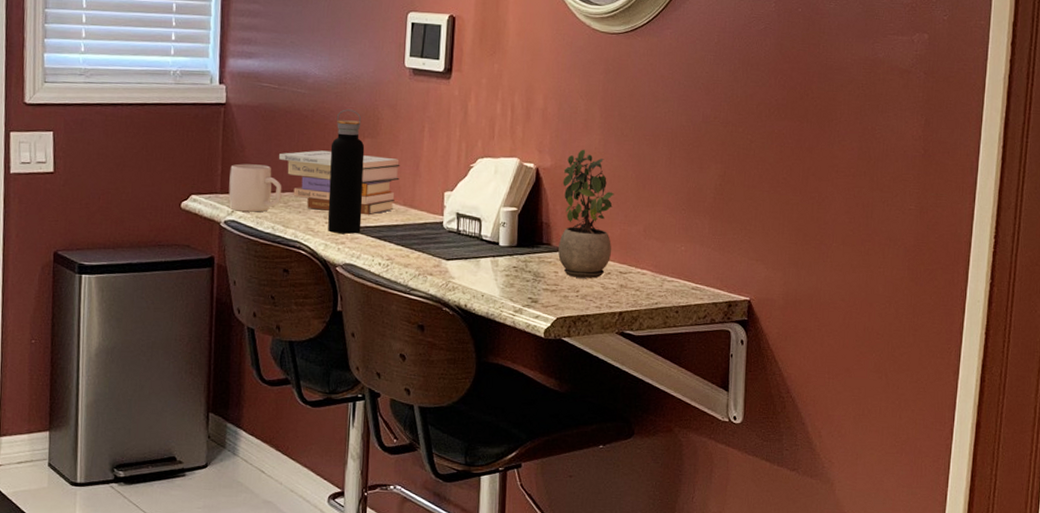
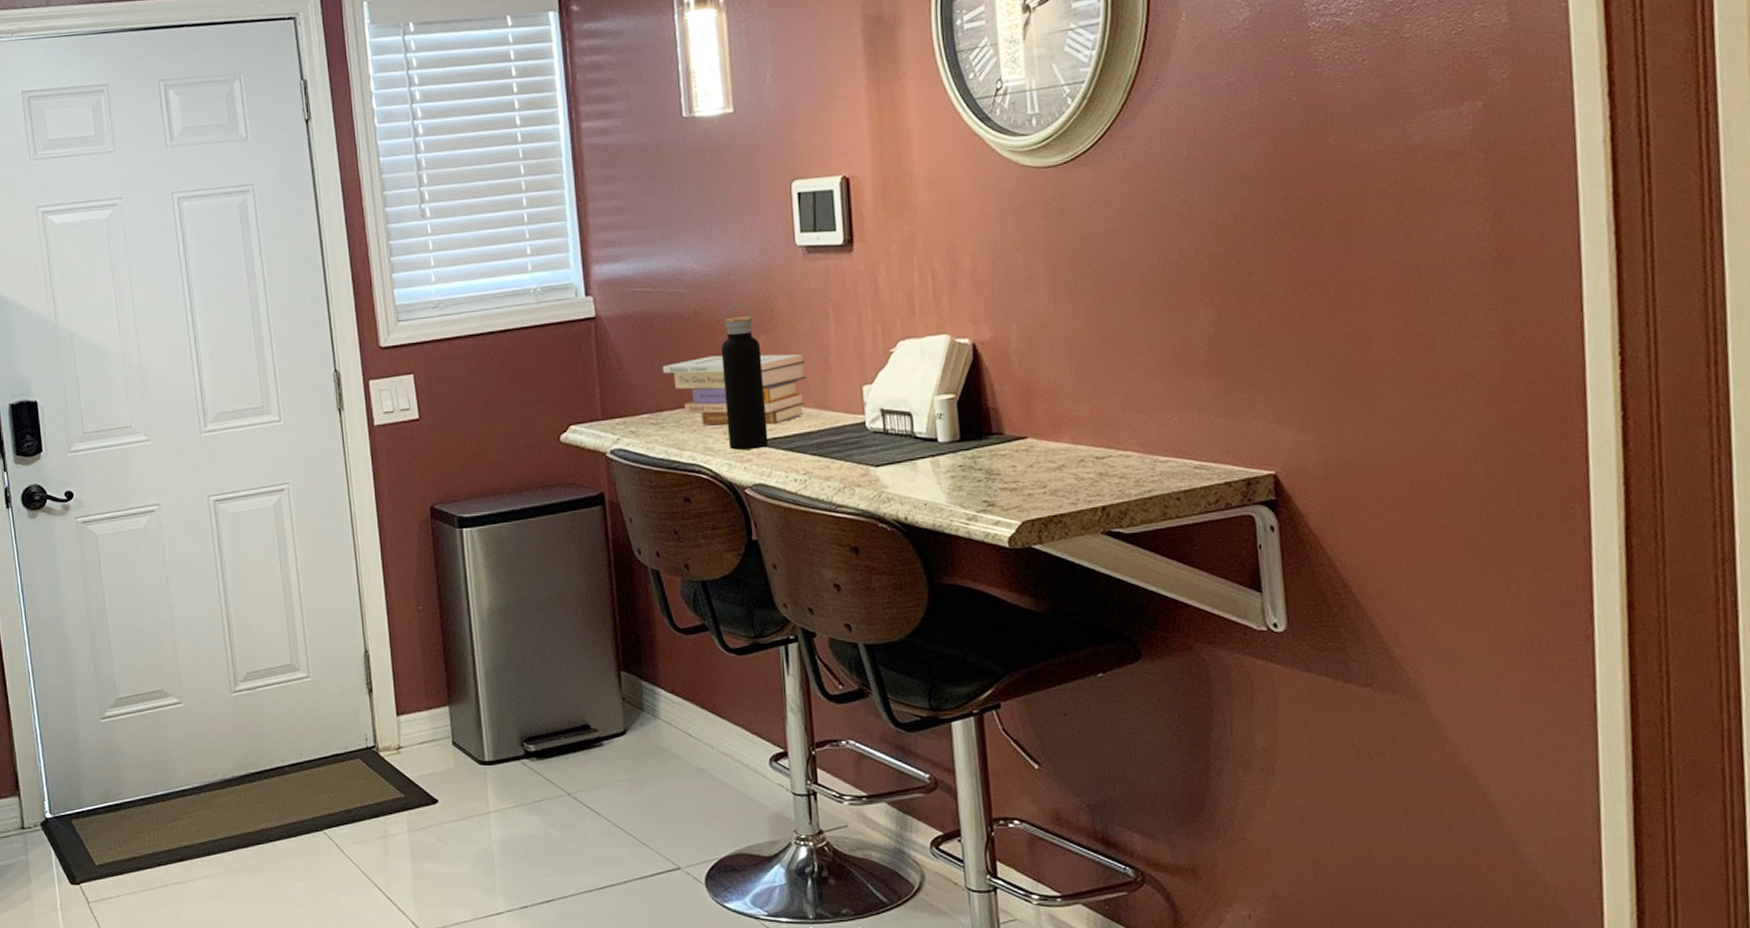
mug: present [228,163,282,212] -> none [609,381,672,438]
potted plant: present [558,149,615,279] -> none [1007,312,1082,470]

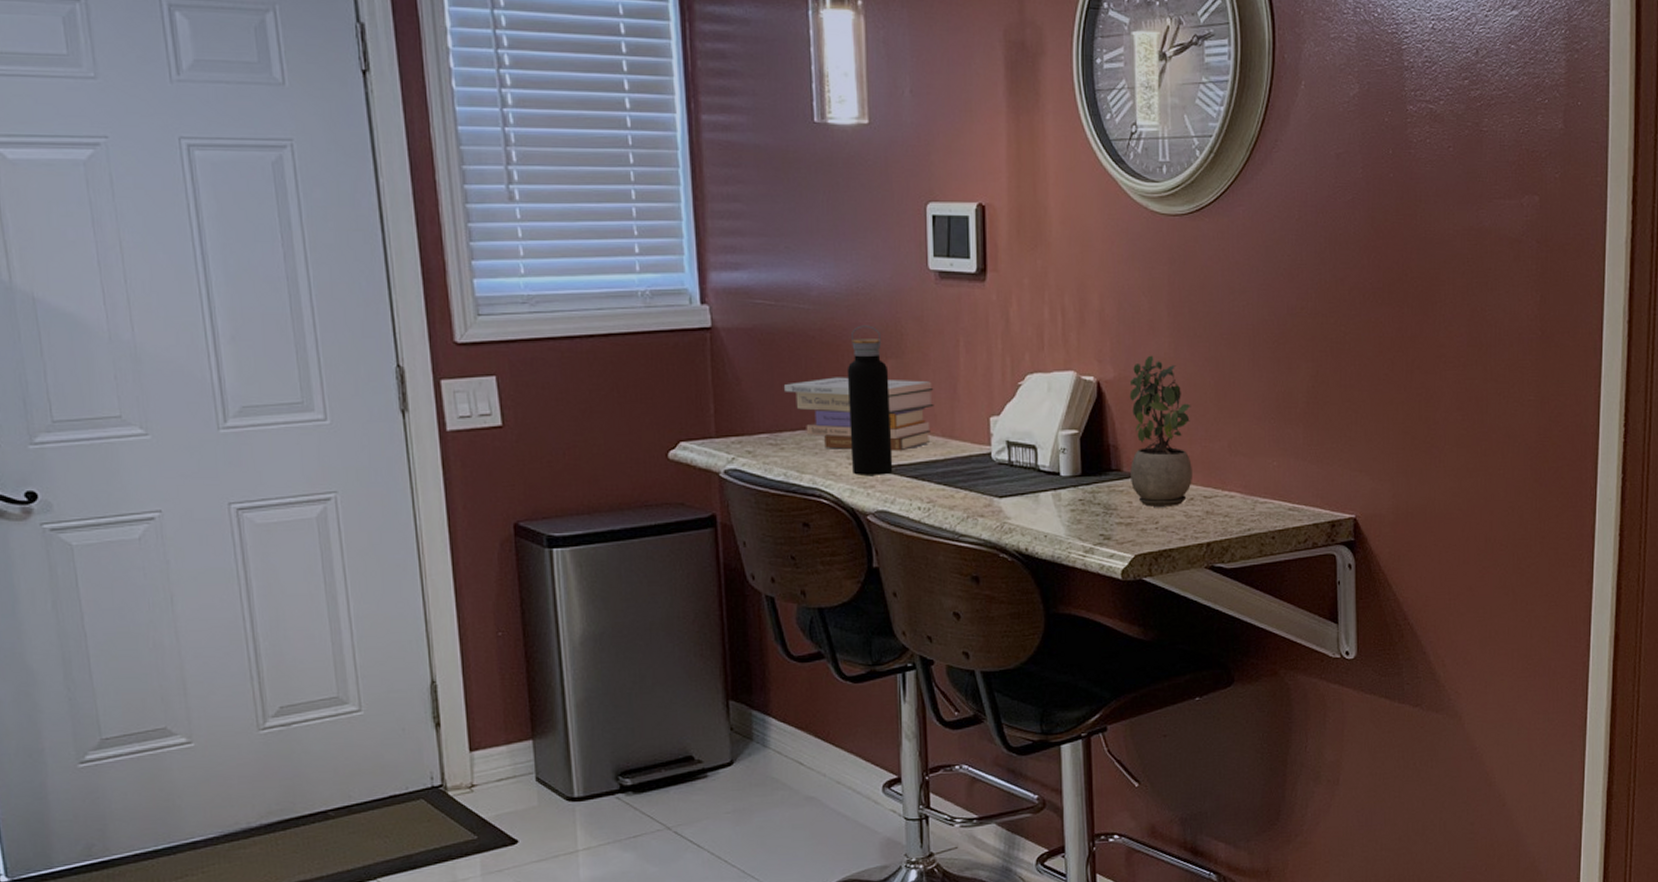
potted plant: none [1007,312,1082,470] -> present [1129,355,1192,507]

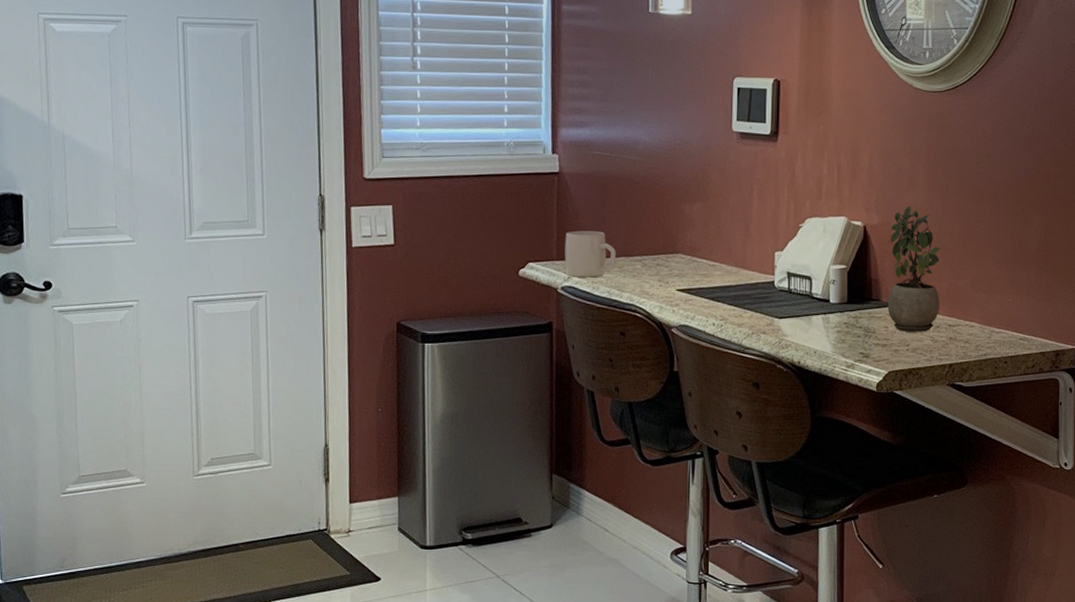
mug: none [725,399,793,458] -> present [564,230,617,278]
books: present [785,377,934,452] -> none [613,215,731,277]
water bottle: present [847,325,893,477] -> none [661,174,696,297]

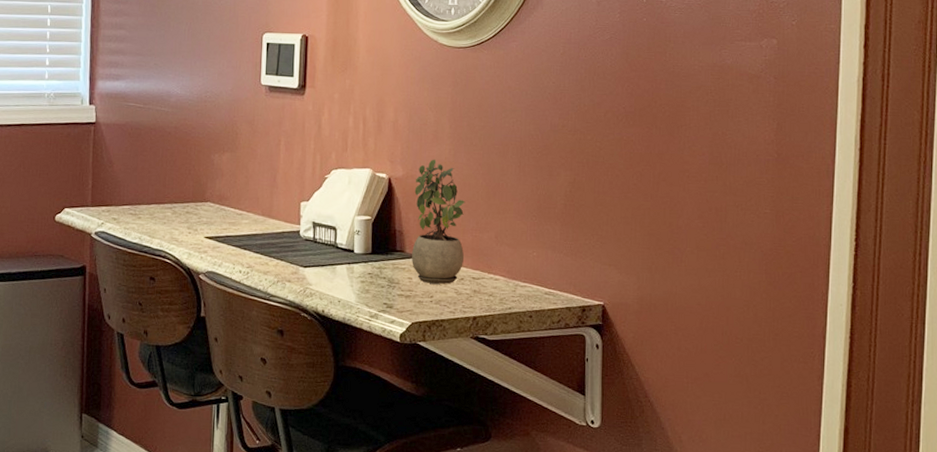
mug: present [564,230,617,278] -> none [99,178,148,224]

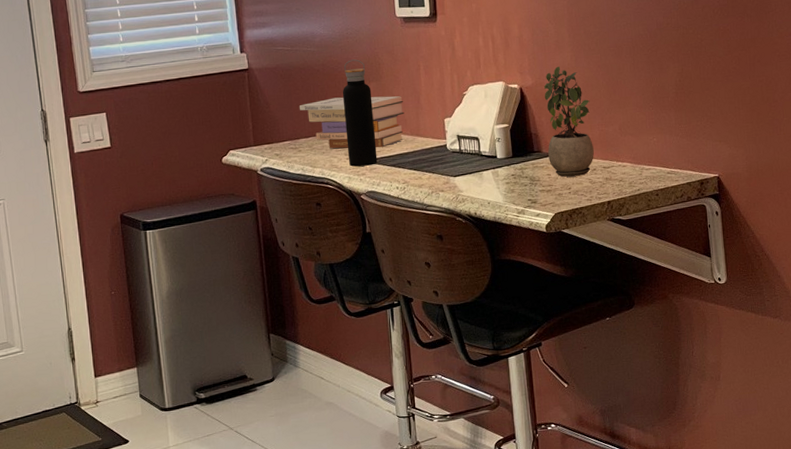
books: none [145,164,258,225] -> present [300,96,405,149]
water bottle: none [190,125,225,244] -> present [342,59,378,167]

